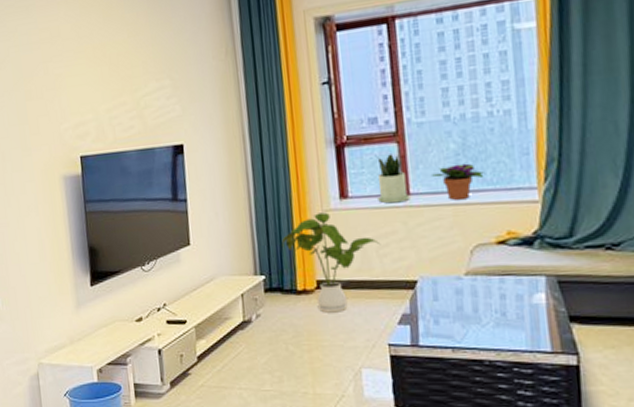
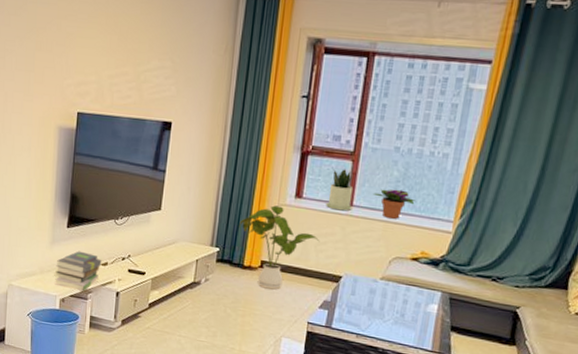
books: none [85,310,136,356] -> present [54,251,102,291]

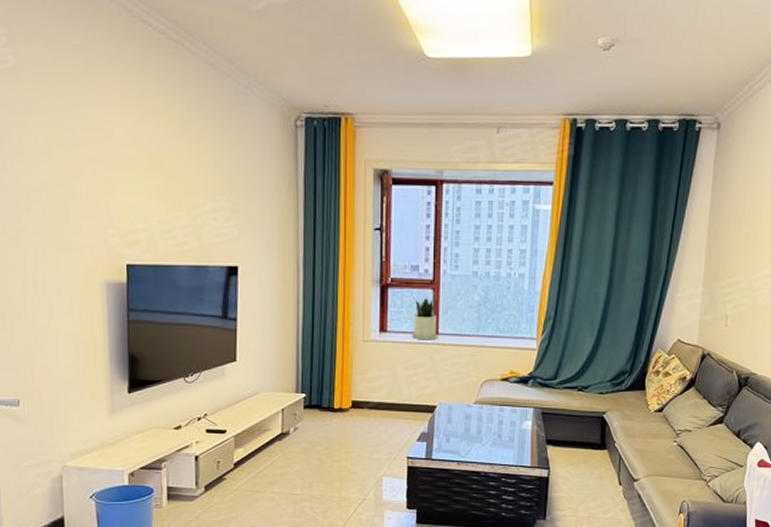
books: present [54,251,102,291] -> none [118,417,174,461]
house plant: present [239,205,320,290] -> none [324,342,410,429]
potted flower: present [373,189,415,219] -> none [457,313,498,342]

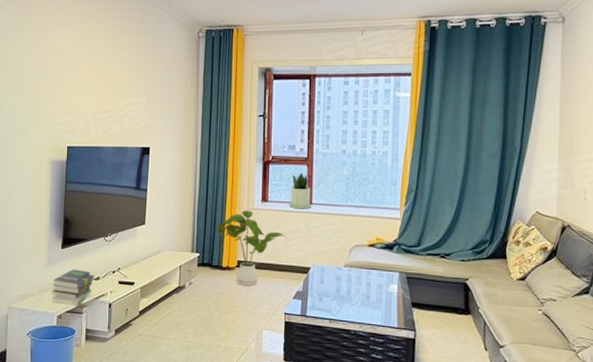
books: none [118,417,174,461] -> present [51,269,94,306]
house plant: none [324,342,410,429] -> present [215,210,287,286]

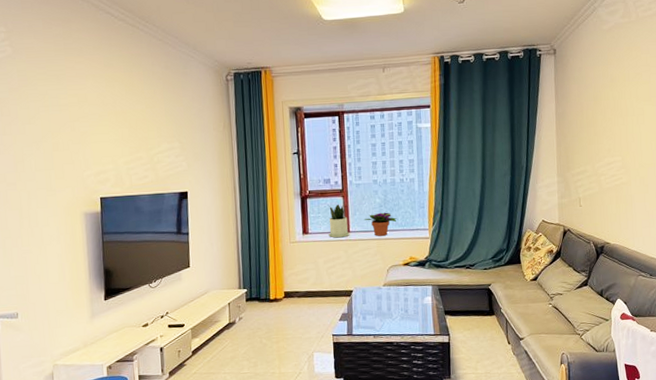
books: present [51,269,94,306] -> none [98,318,143,355]
house plant: present [215,210,287,286] -> none [260,243,330,315]
potted flower: none [328,186,365,212] -> present [363,212,397,236]

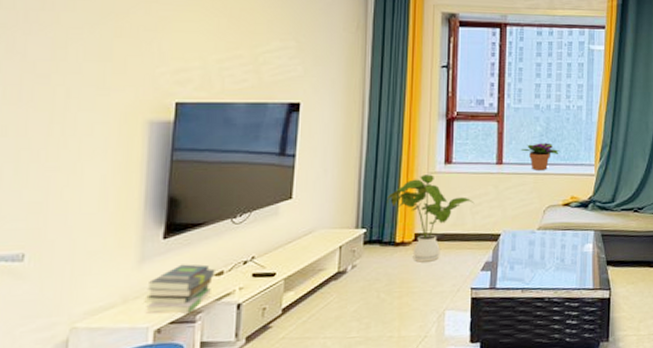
books: none [98,318,143,355] -> present [144,264,215,314]
house plant: none [260,243,330,315] -> present [387,174,475,263]
planter: present [328,204,350,238] -> none [477,130,503,170]

